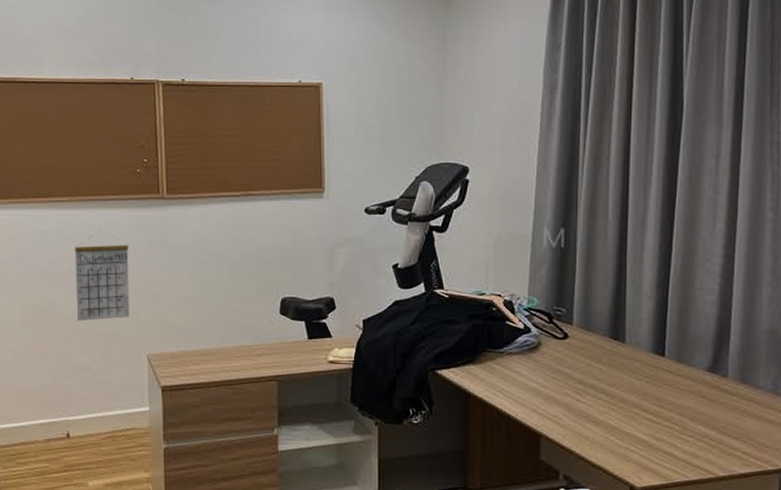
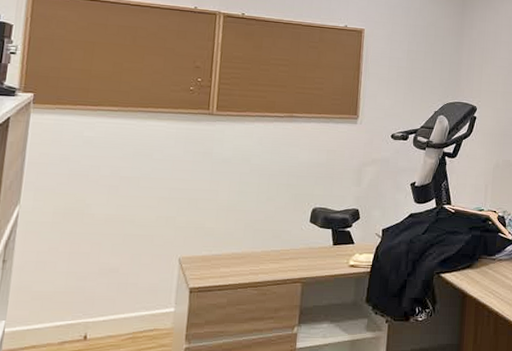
calendar: present [75,235,129,321] -> none [111,143,173,224]

